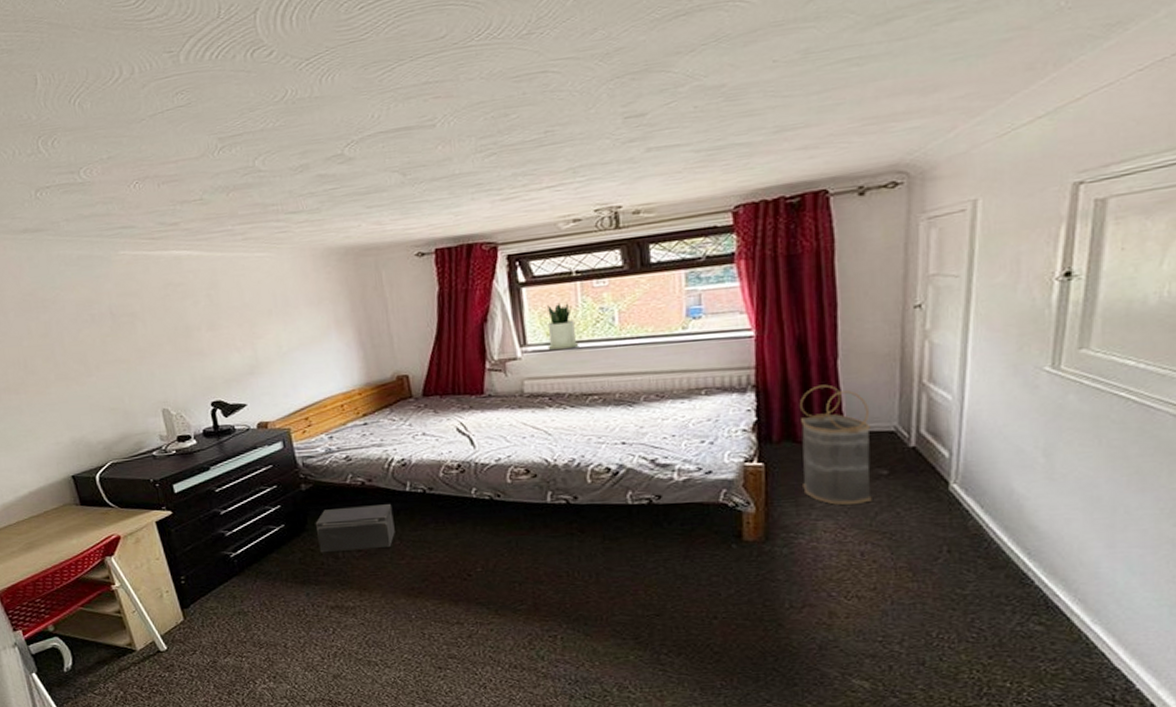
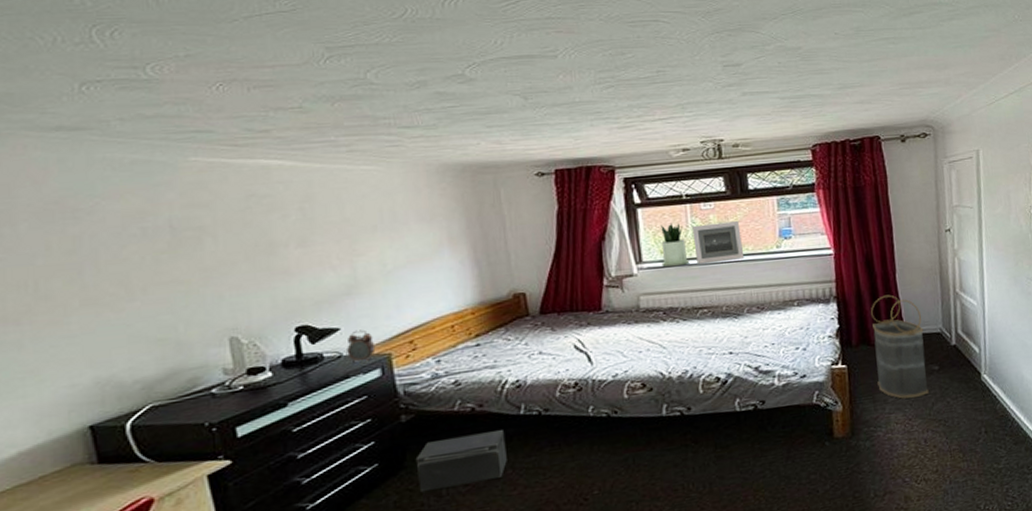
alarm clock: none [253,406,277,436] -> present [347,329,376,364]
picture frame: none [582,299,643,348] -> present [692,221,745,265]

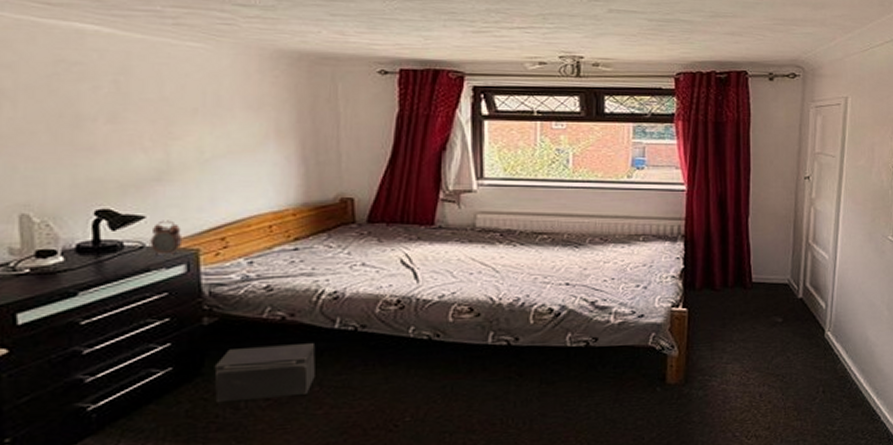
planter: present [661,223,690,268] -> none [504,139,534,187]
picture frame: present [692,221,745,265] -> none [540,144,593,187]
basket: present [870,294,929,399] -> none [717,239,771,350]

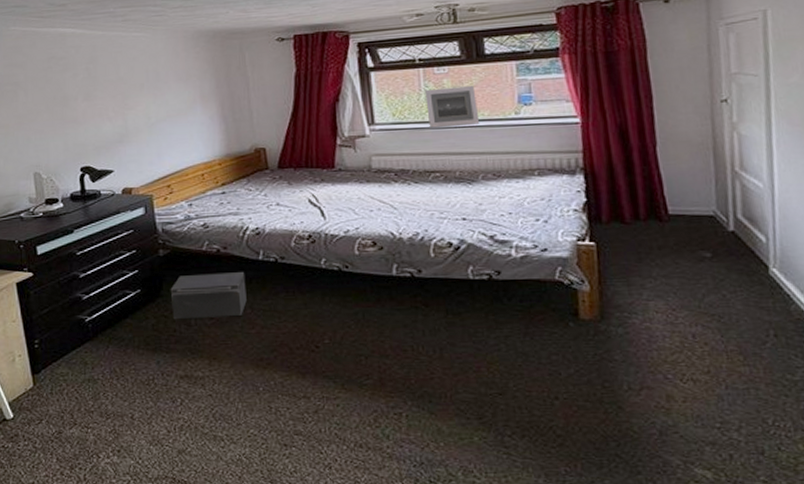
alarm clock: present [150,220,183,257] -> none [118,173,141,202]
picture frame: none [540,144,593,187] -> present [425,86,480,128]

